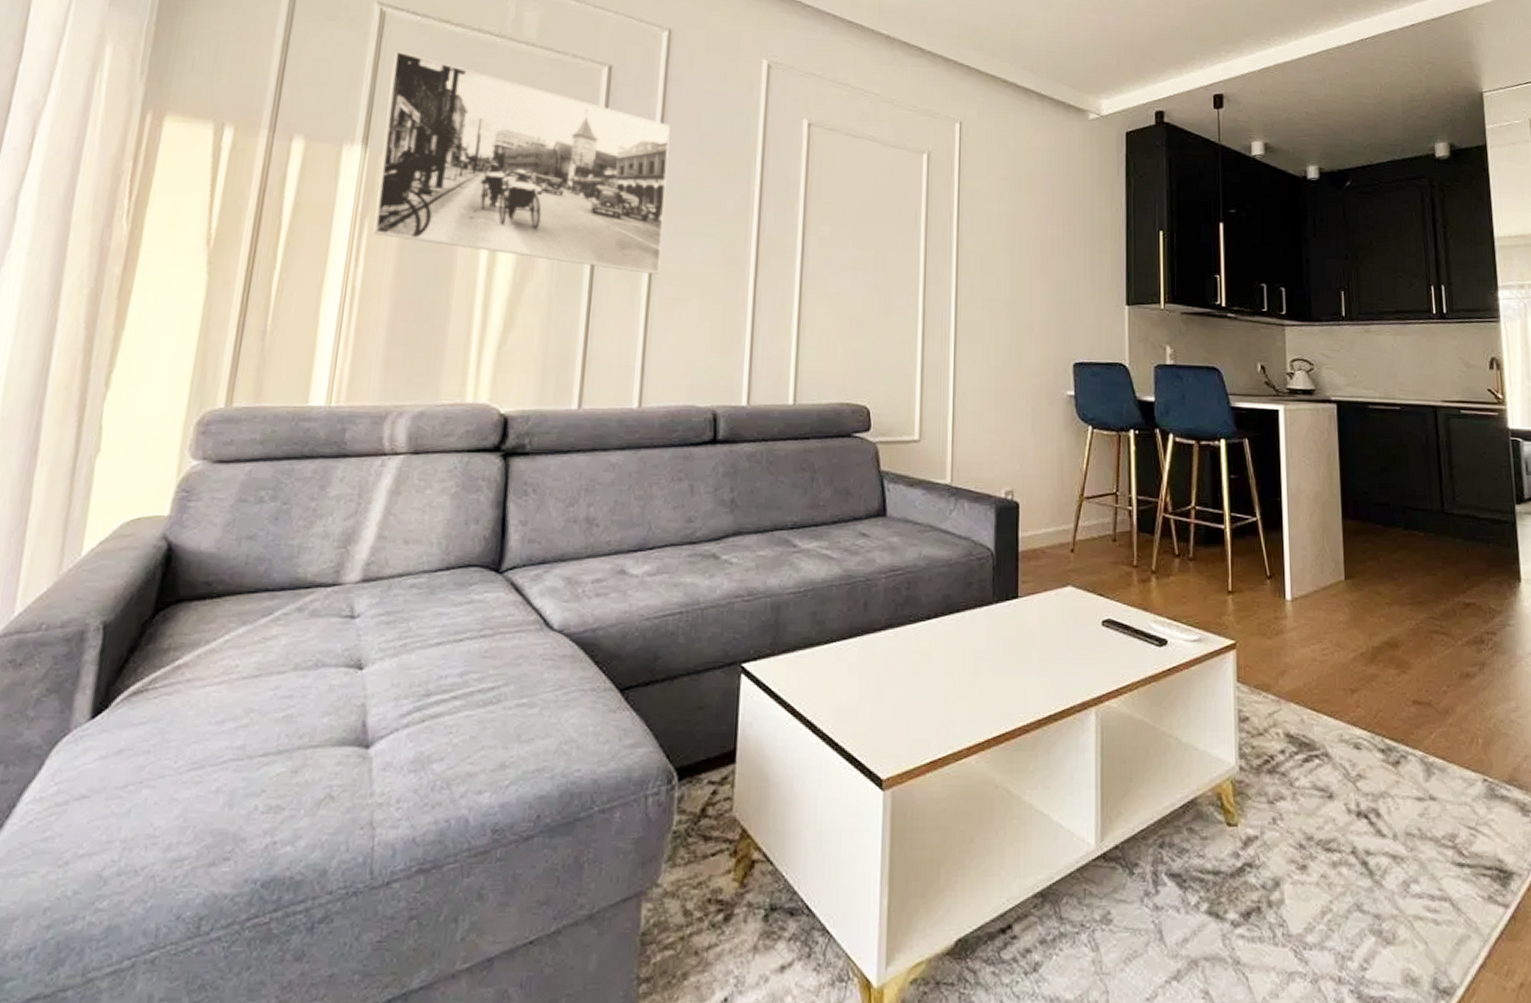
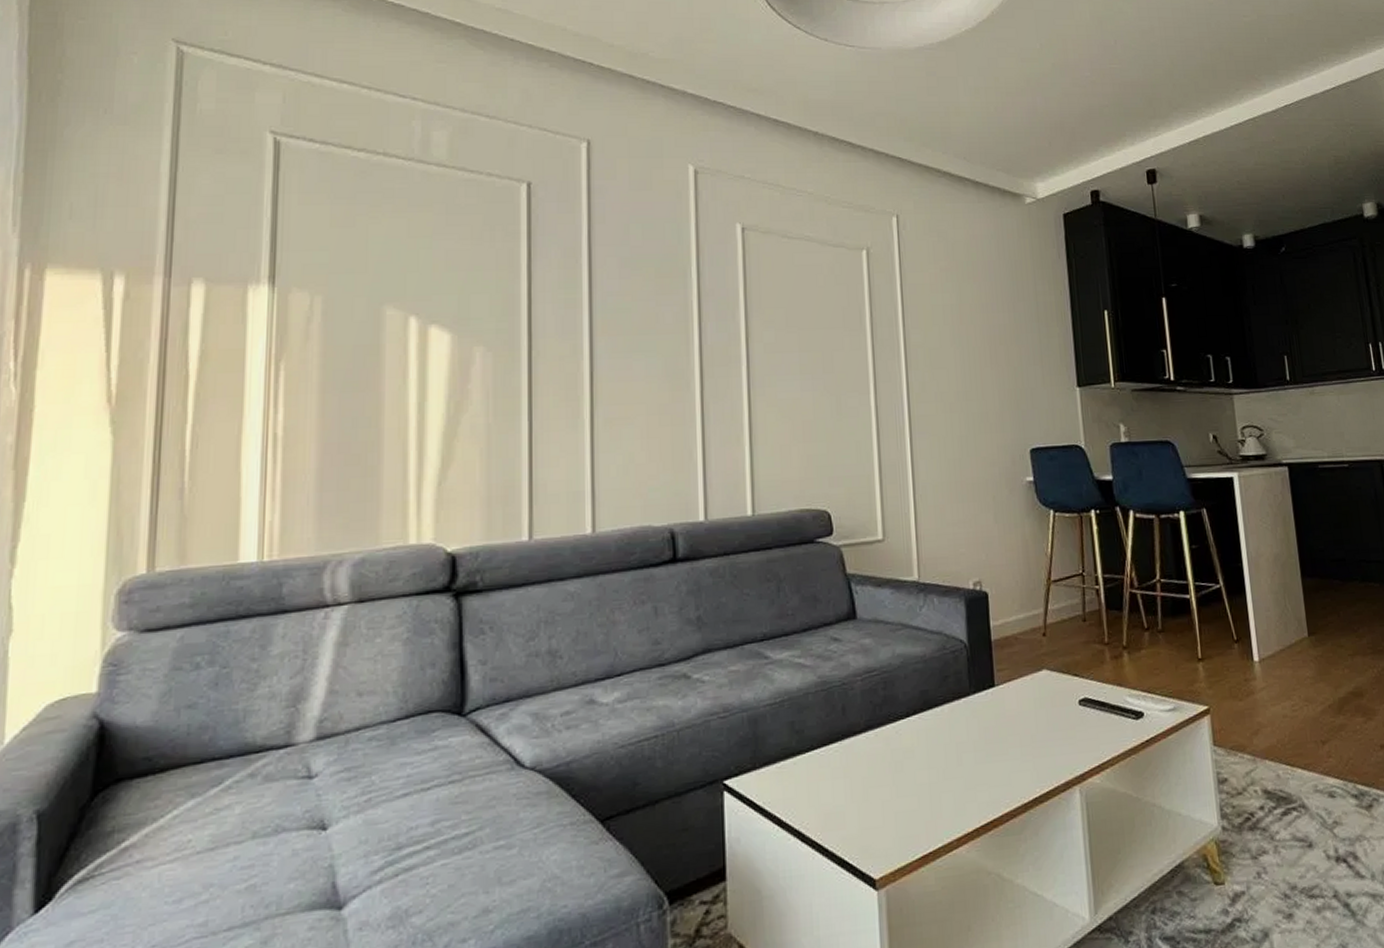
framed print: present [373,50,670,274] -> none [290,181,601,395]

